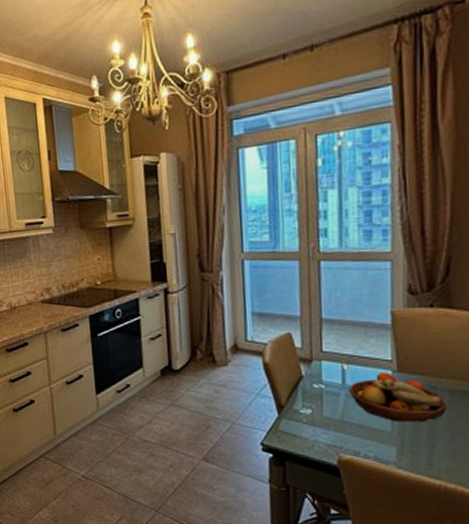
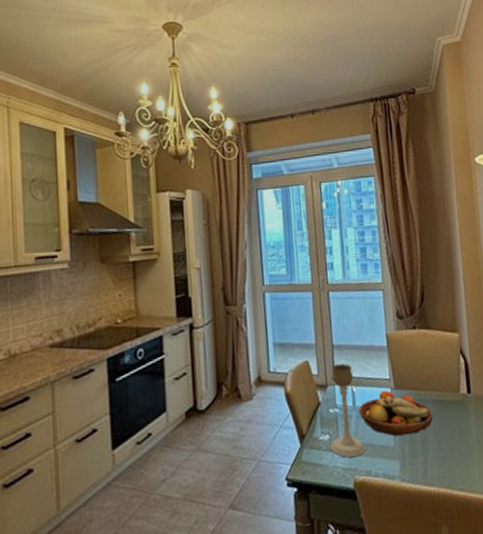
candle holder: none [313,338,355,436] -> present [331,363,366,458]

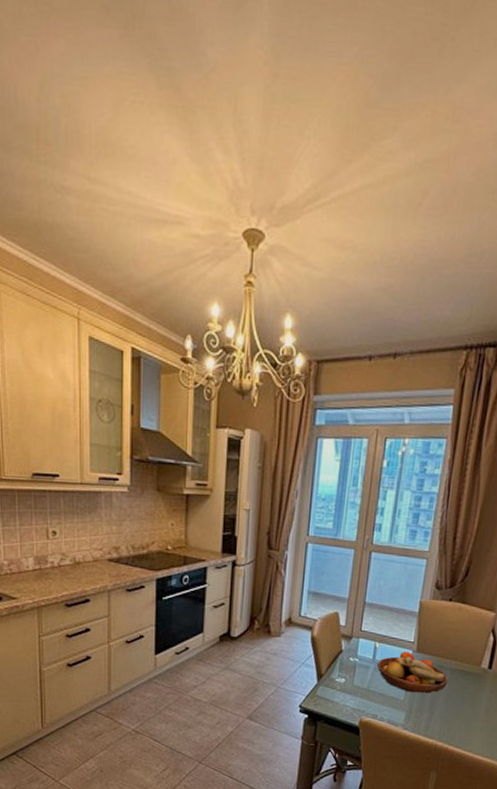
candle holder: present [331,363,366,458] -> none [345,620,380,702]

